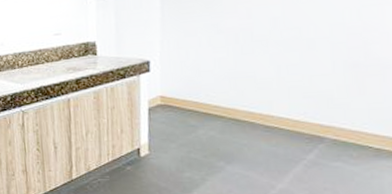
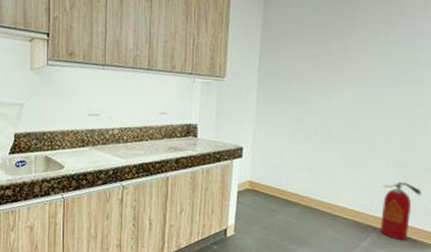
fire extinguisher: none [327,83,383,150] -> present [379,181,422,240]

